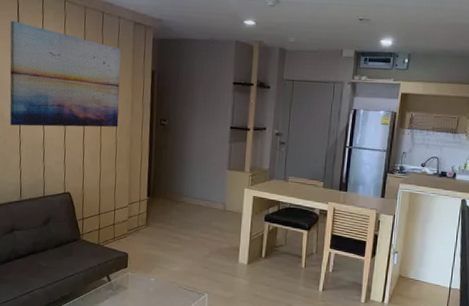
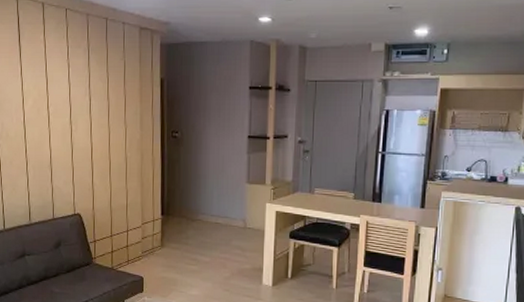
wall art: present [9,21,121,128] -> none [11,34,128,145]

